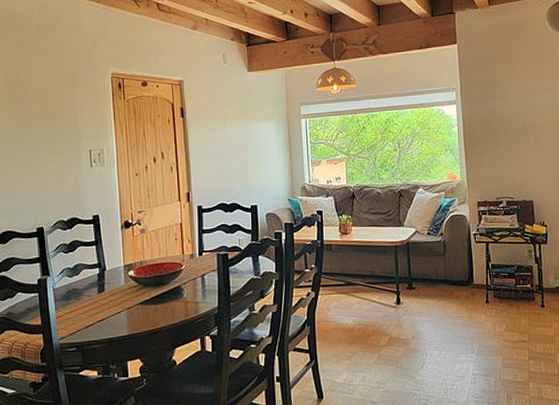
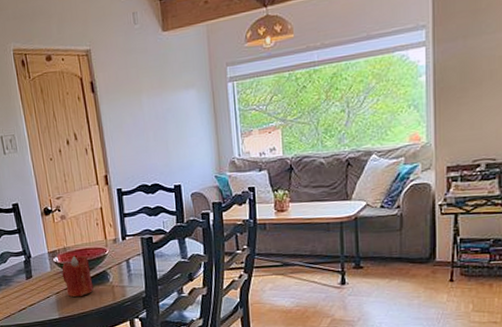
candle: none [136,269,167,312] -> present [62,255,94,297]

